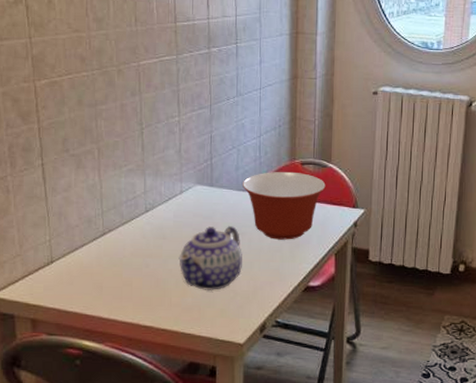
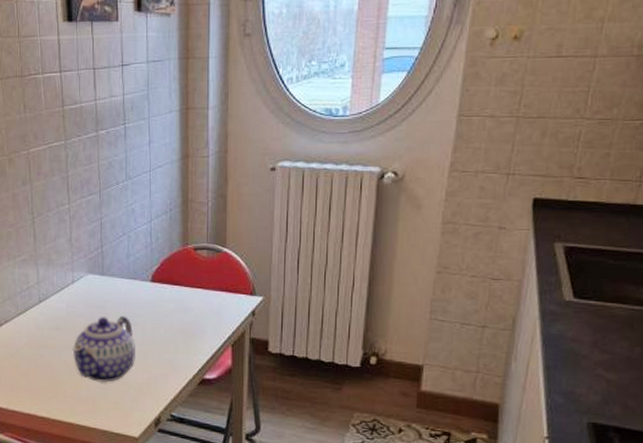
mixing bowl: present [243,171,326,240] -> none [134,257,221,330]

